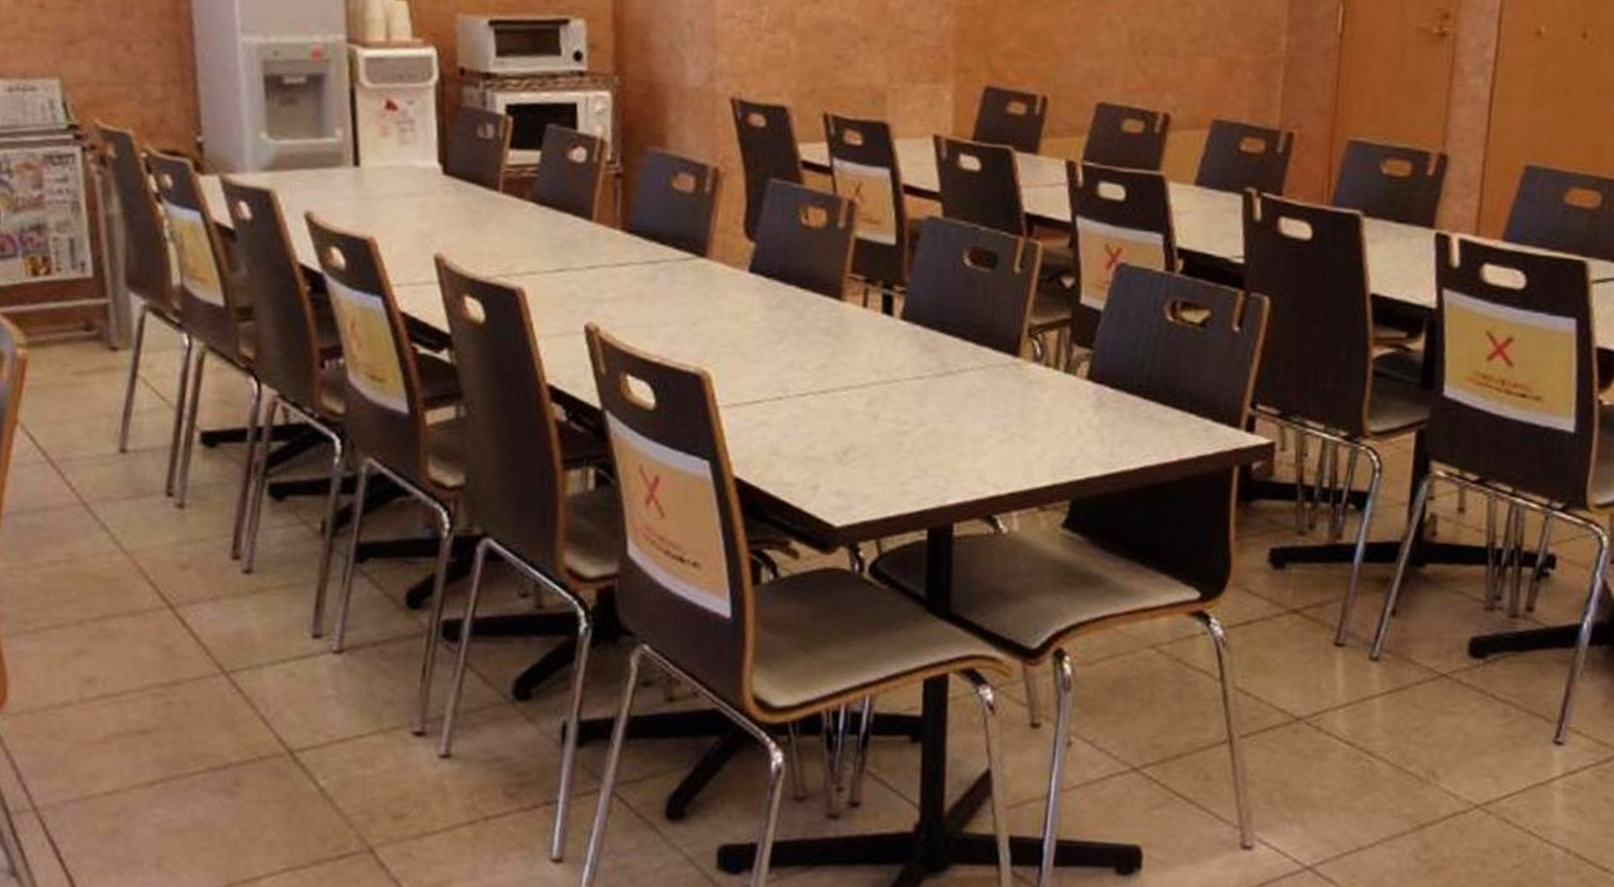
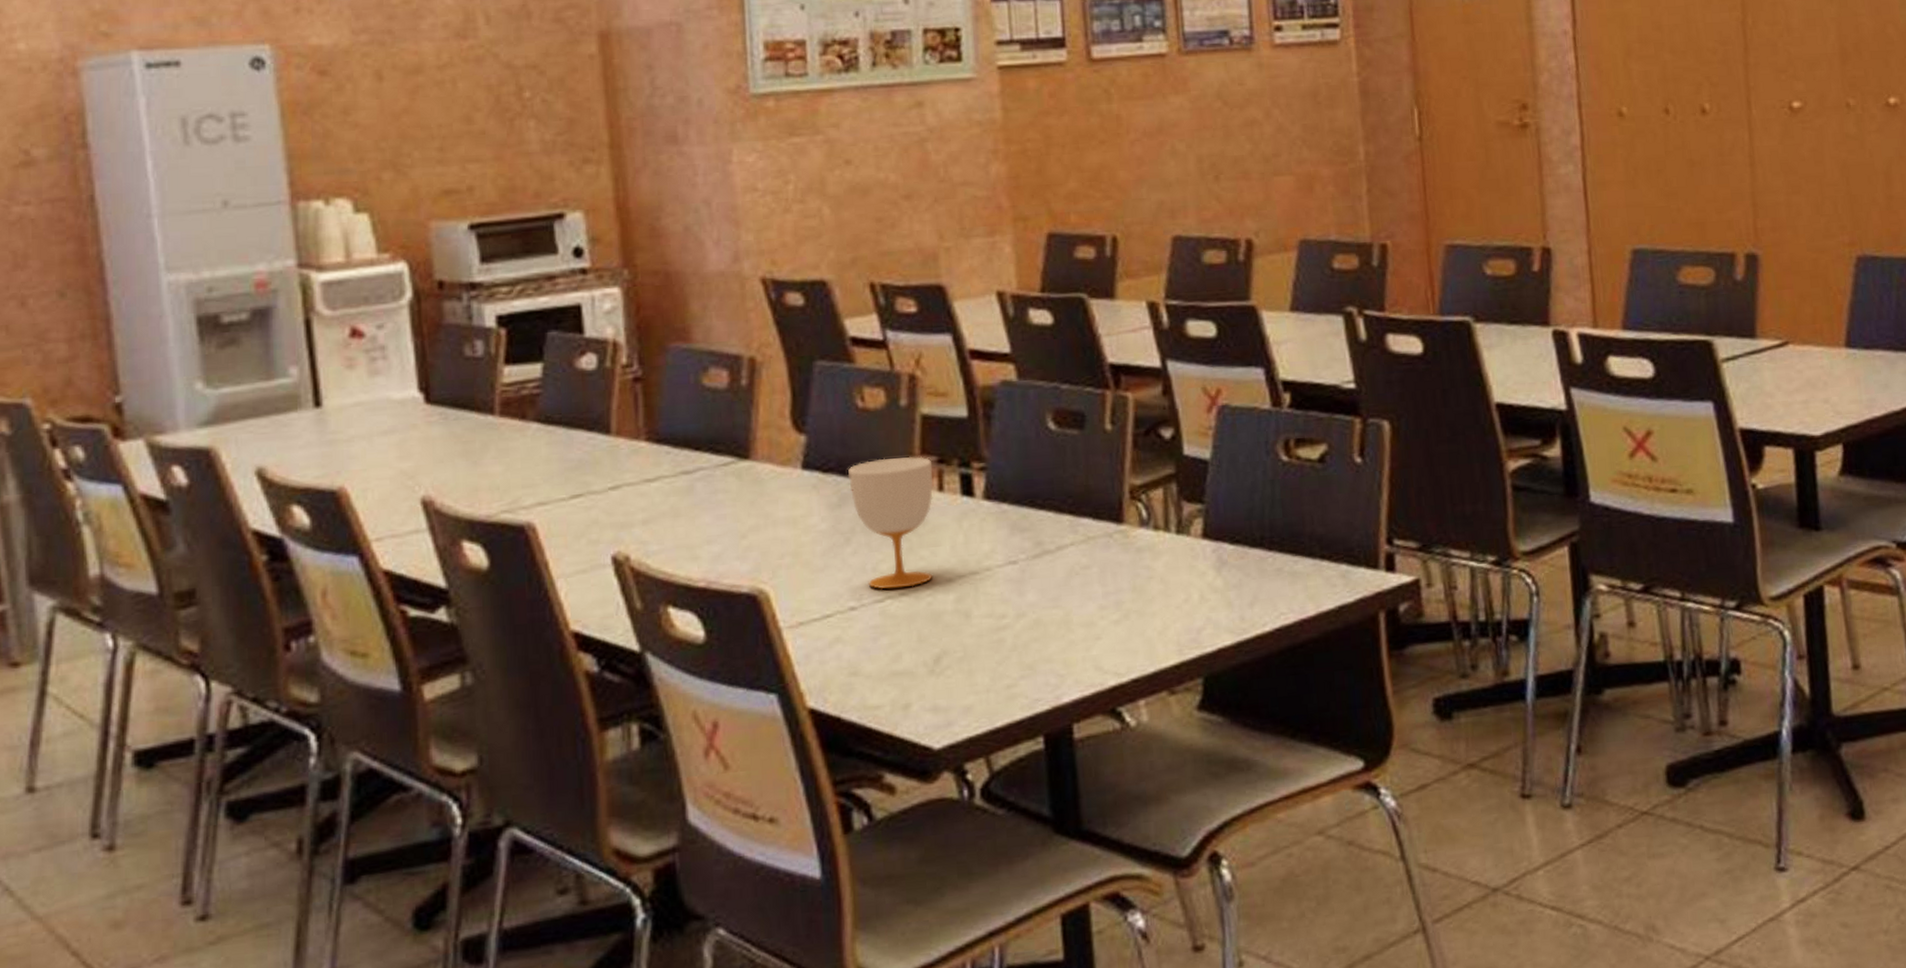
cup: none [787,272,860,387] -> present [848,456,933,590]

